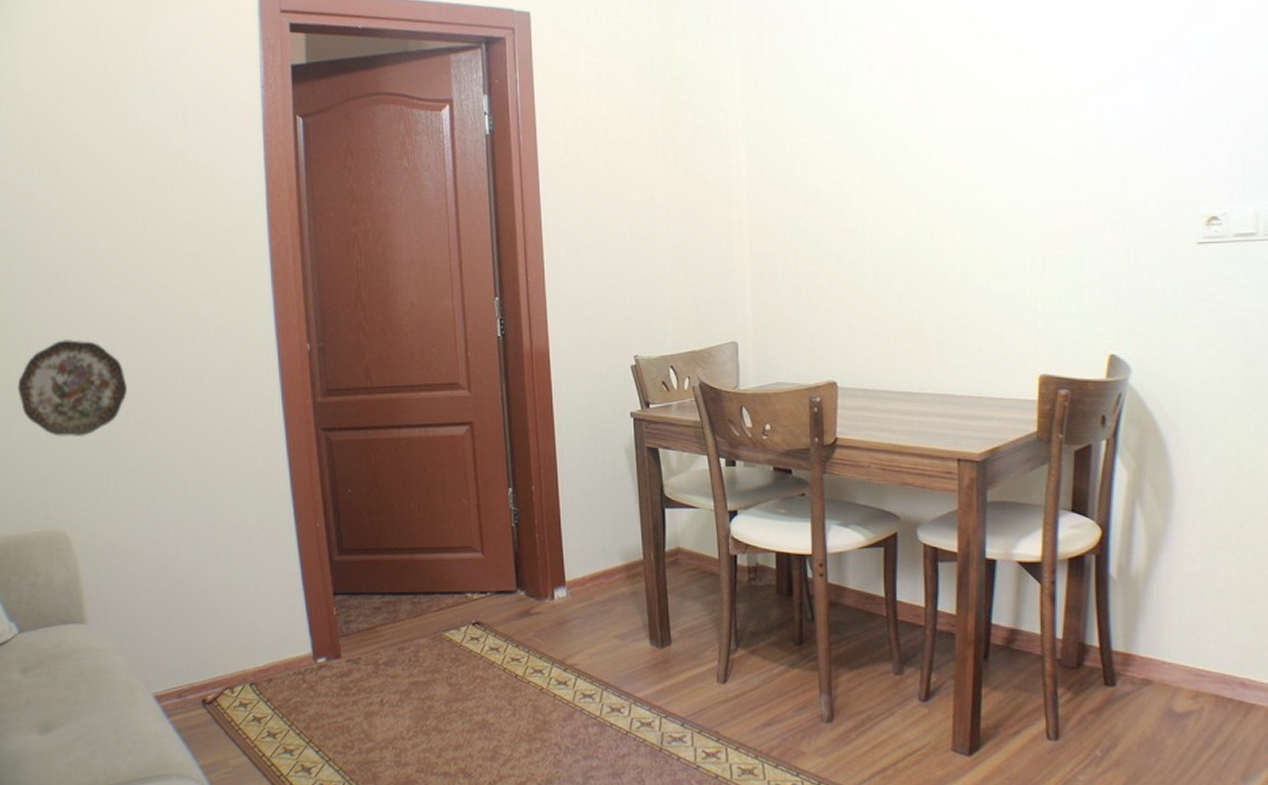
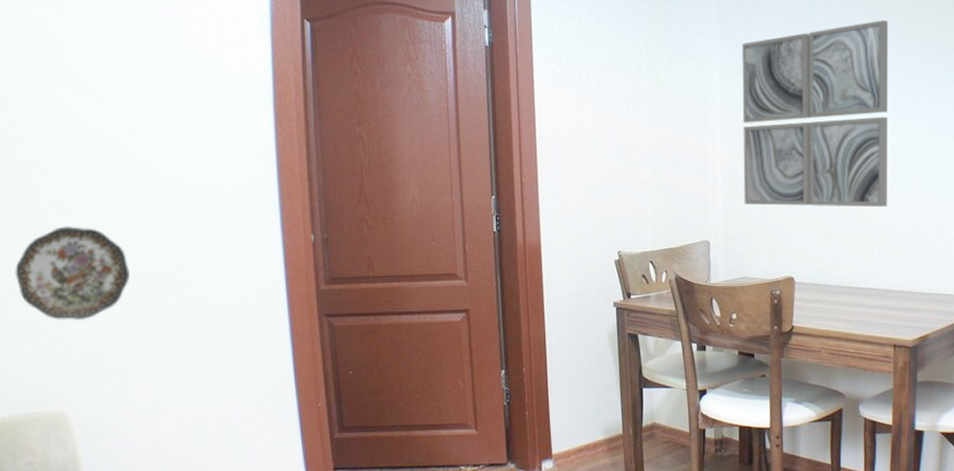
wall art: none [771,83,946,301] -> present [742,20,889,207]

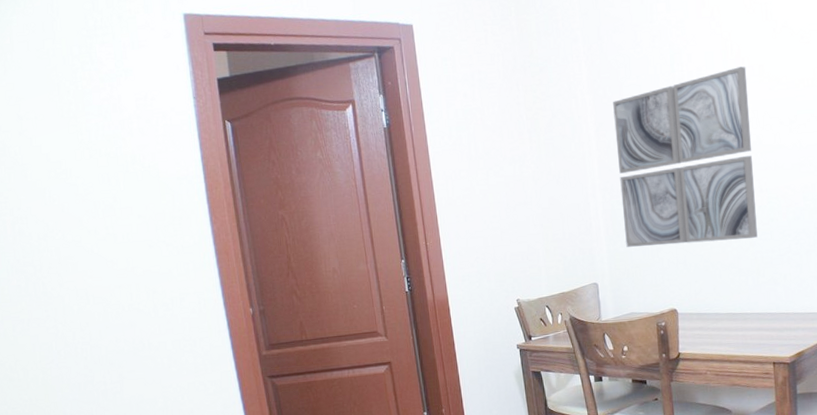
decorative plate: present [15,225,130,321] -> none [8,318,102,399]

